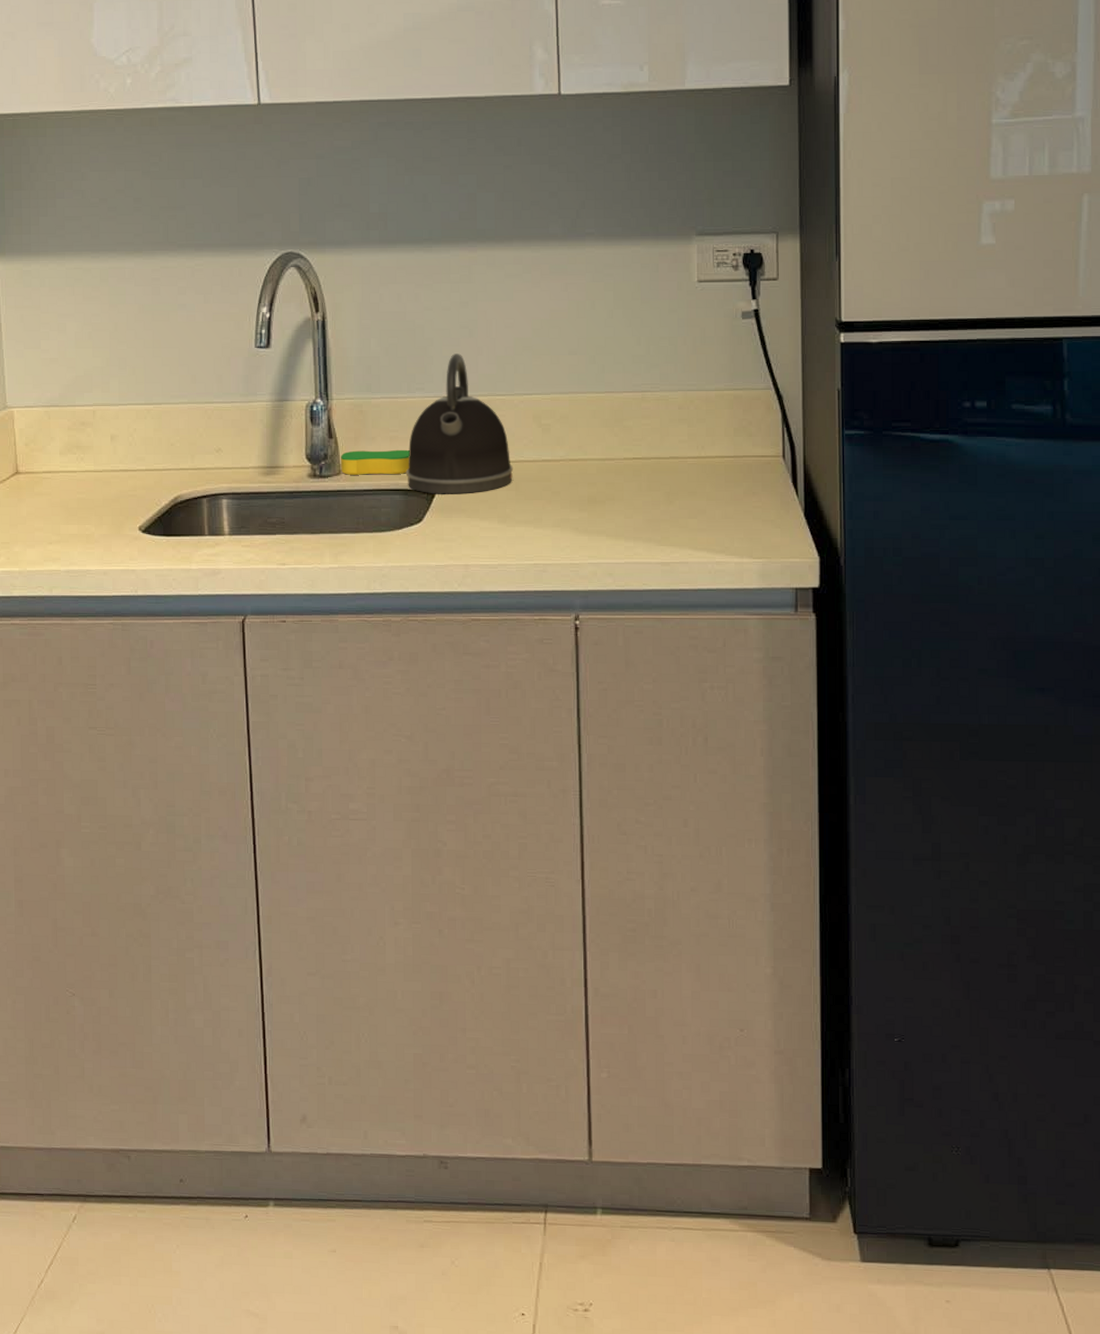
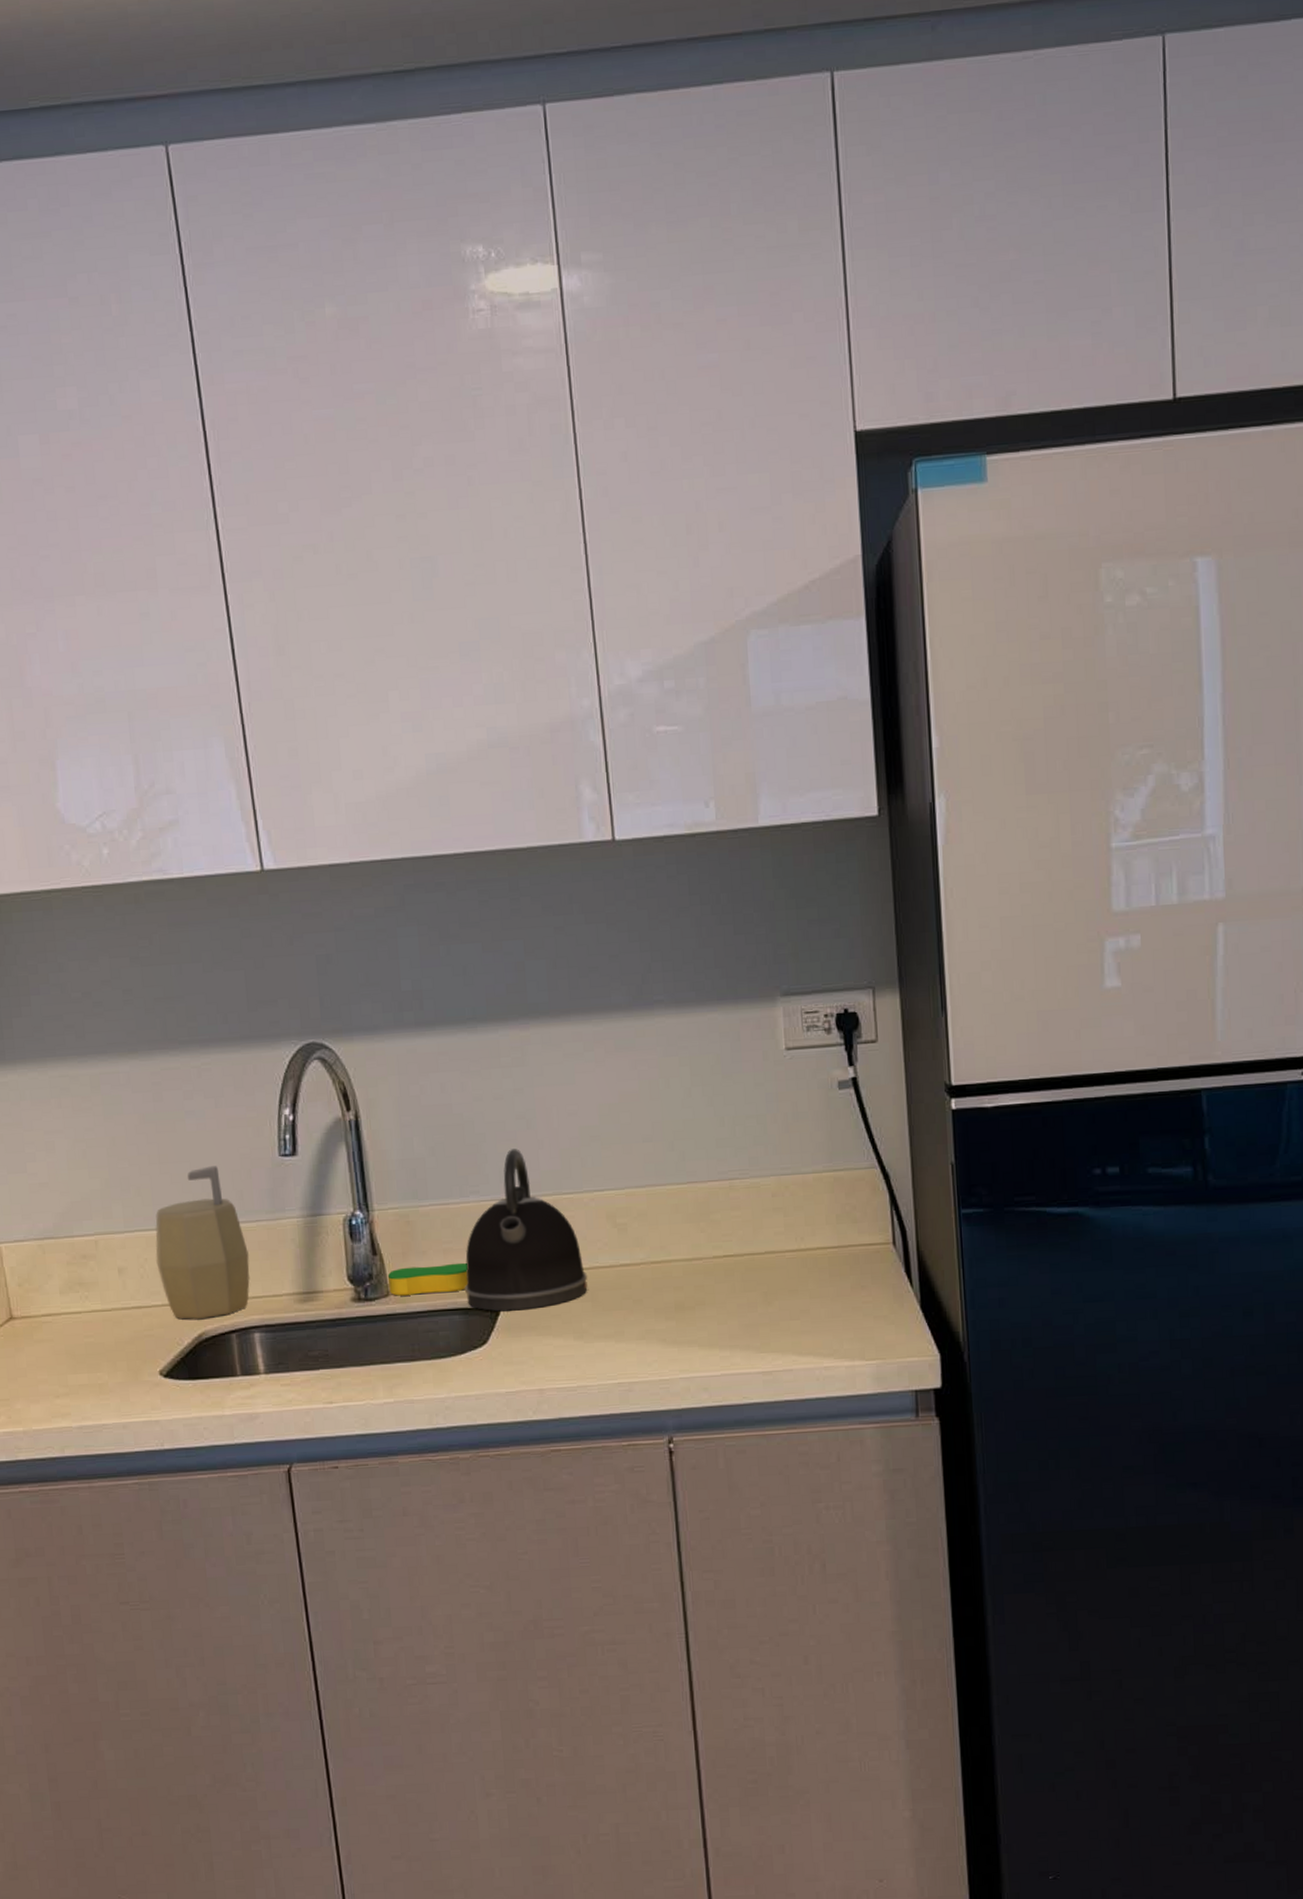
soap dispenser: none [144,353,223,484] -> present [155,1166,250,1320]

